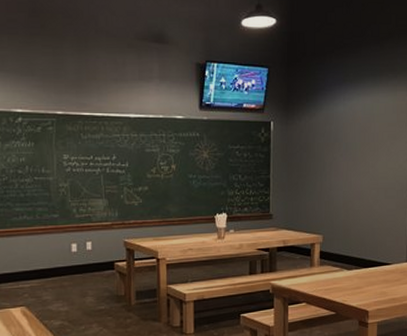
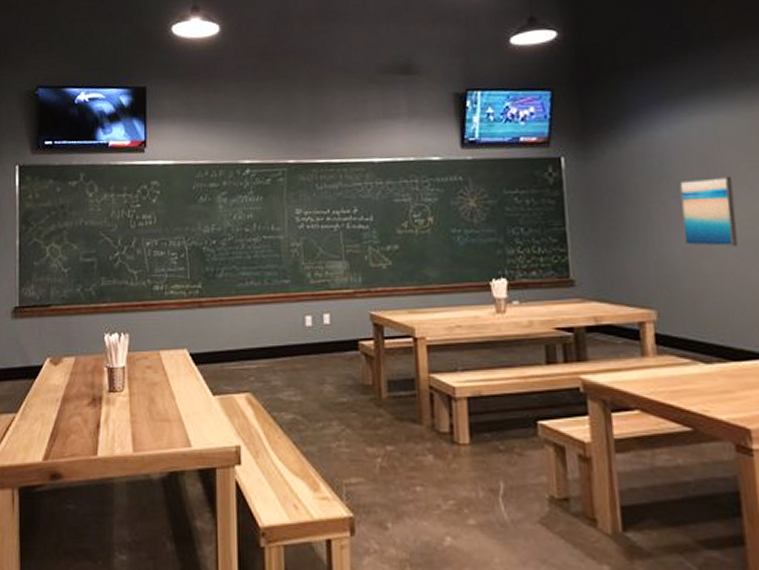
wall art: none [345,142,378,192] -> present [679,177,738,247]

